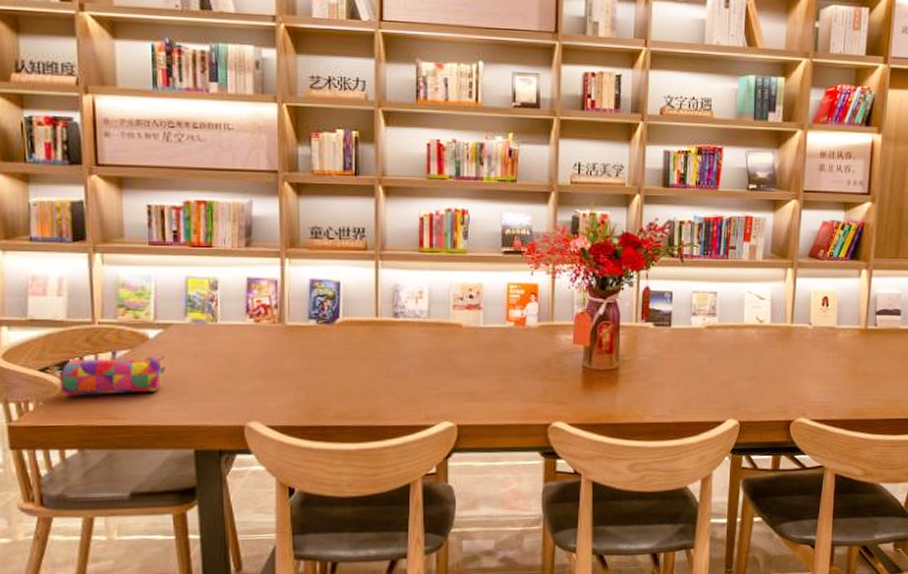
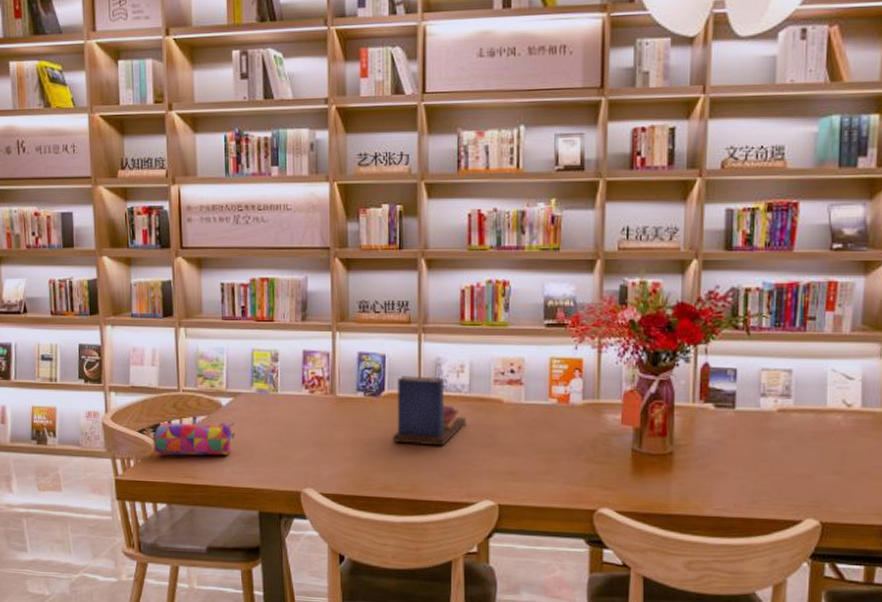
book: none [348,302,426,372] -> present [393,375,467,446]

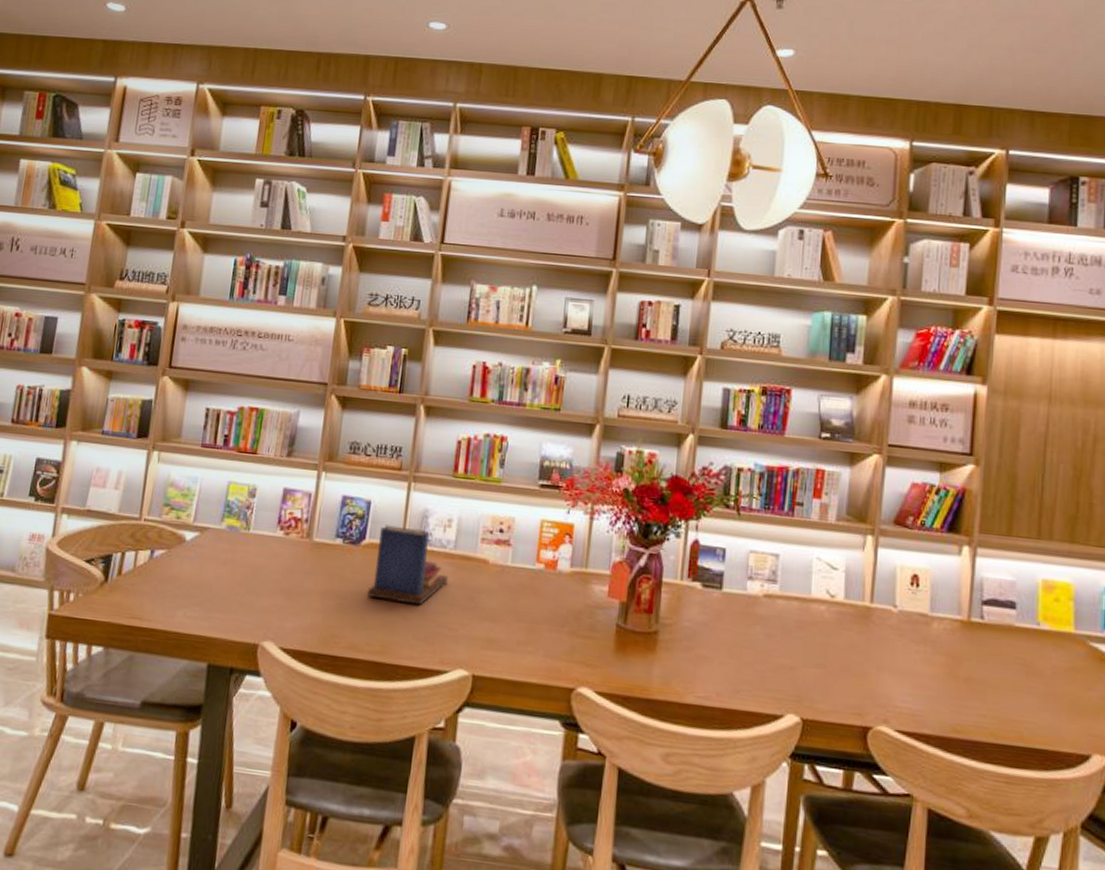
pencil case: present [153,422,235,456] -> none [100,553,197,596]

